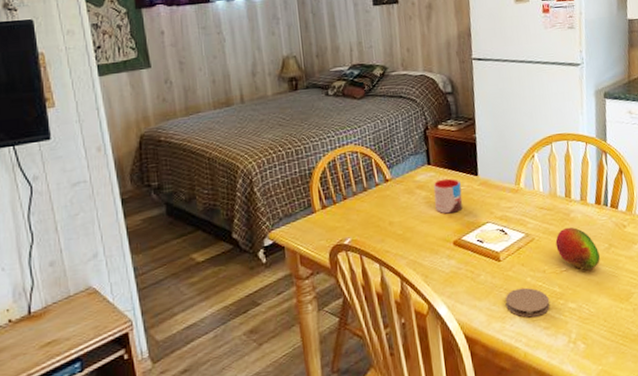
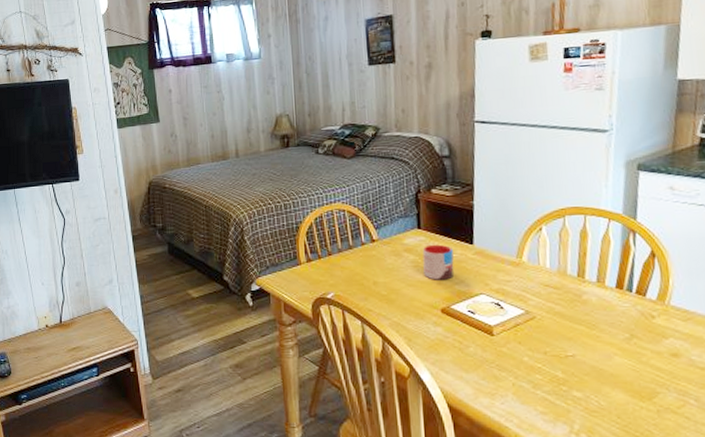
coaster: present [505,287,550,318] -> none [496,367,550,399]
fruit: present [555,227,600,270] -> none [561,309,617,358]

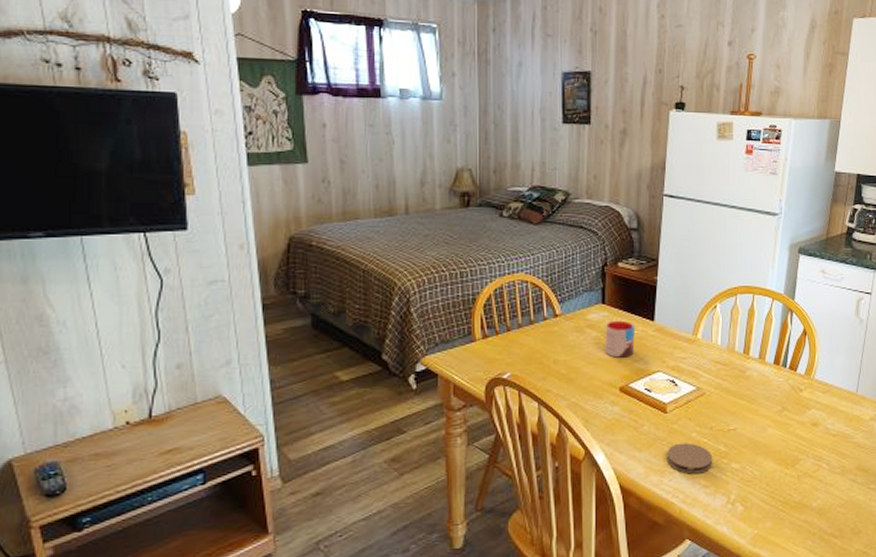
coaster: none [496,367,550,399] -> present [667,443,713,474]

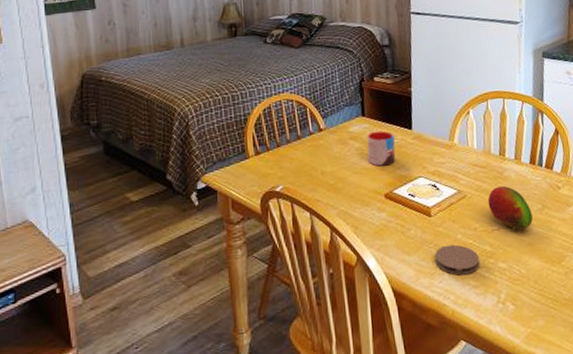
fruit: none [727,385,771,431] -> present [487,185,533,230]

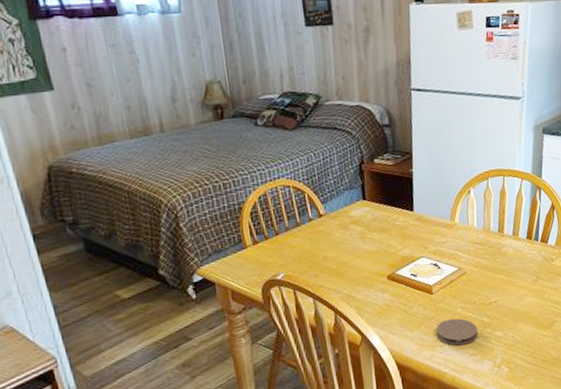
mug: present [366,130,396,166] -> none [368,213,398,249]
fruit: present [487,185,533,230] -> none [486,261,528,301]

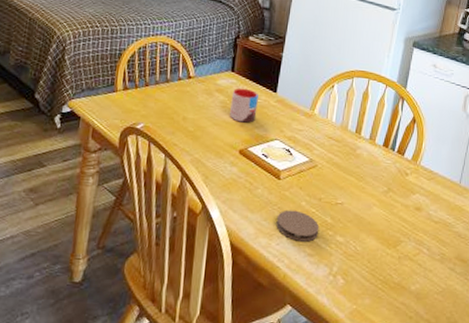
mug: none [368,213,398,249] -> present [230,88,259,123]

